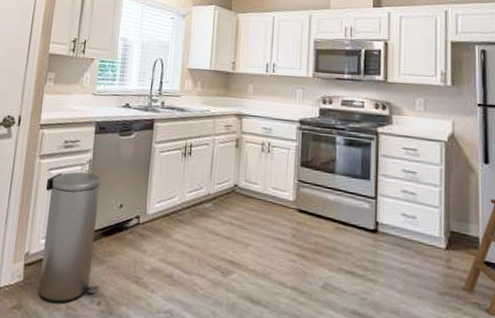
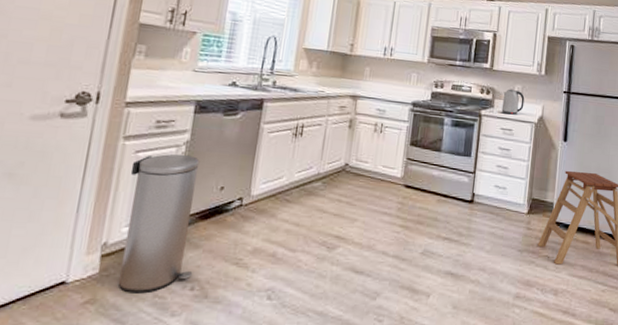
kettle: none [402,103,429,133] -> present [501,89,525,115]

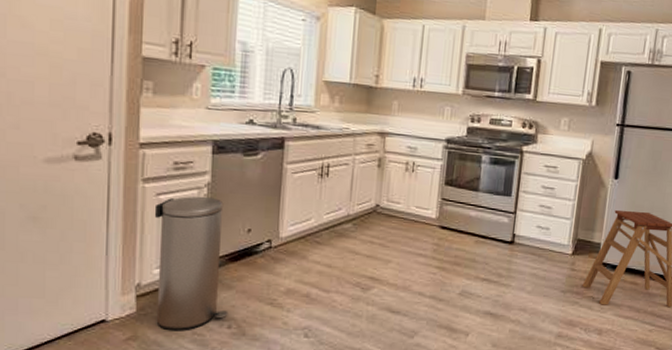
kettle: present [501,89,525,115] -> none [545,122,572,151]

